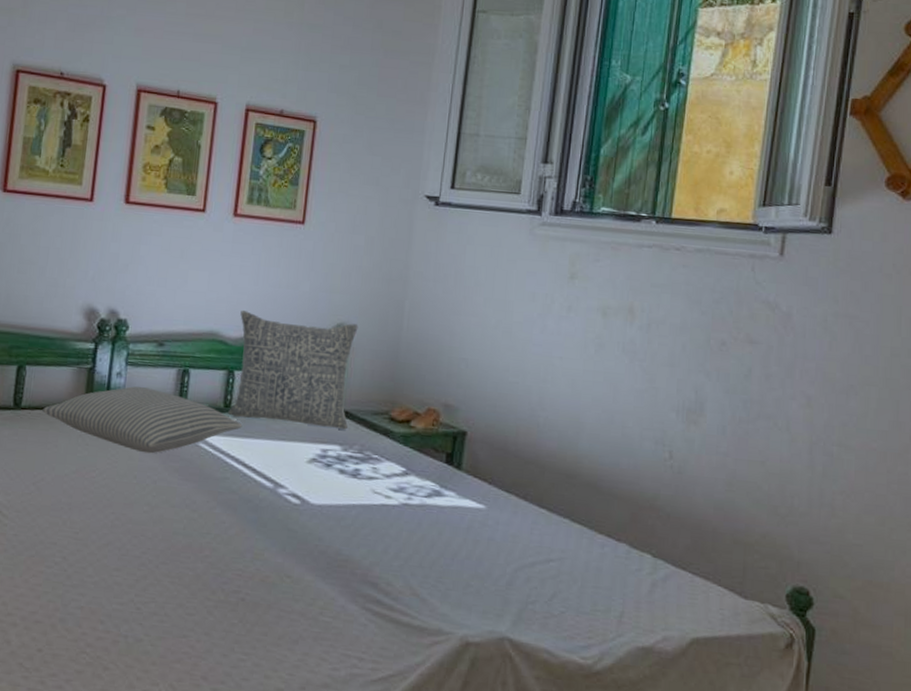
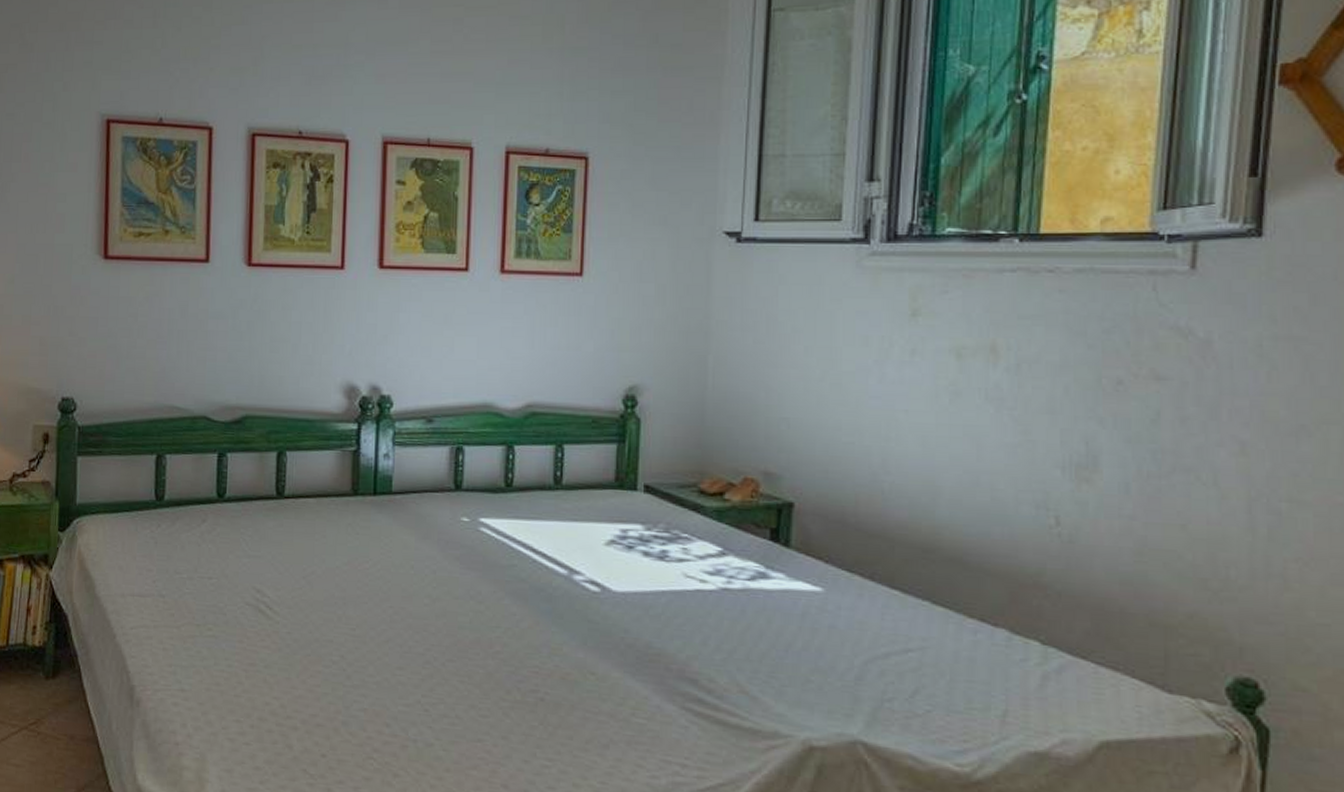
pillow: present [42,386,243,454] -> none [307,468,528,541]
pillow: present [228,310,359,430] -> none [510,378,654,507]

